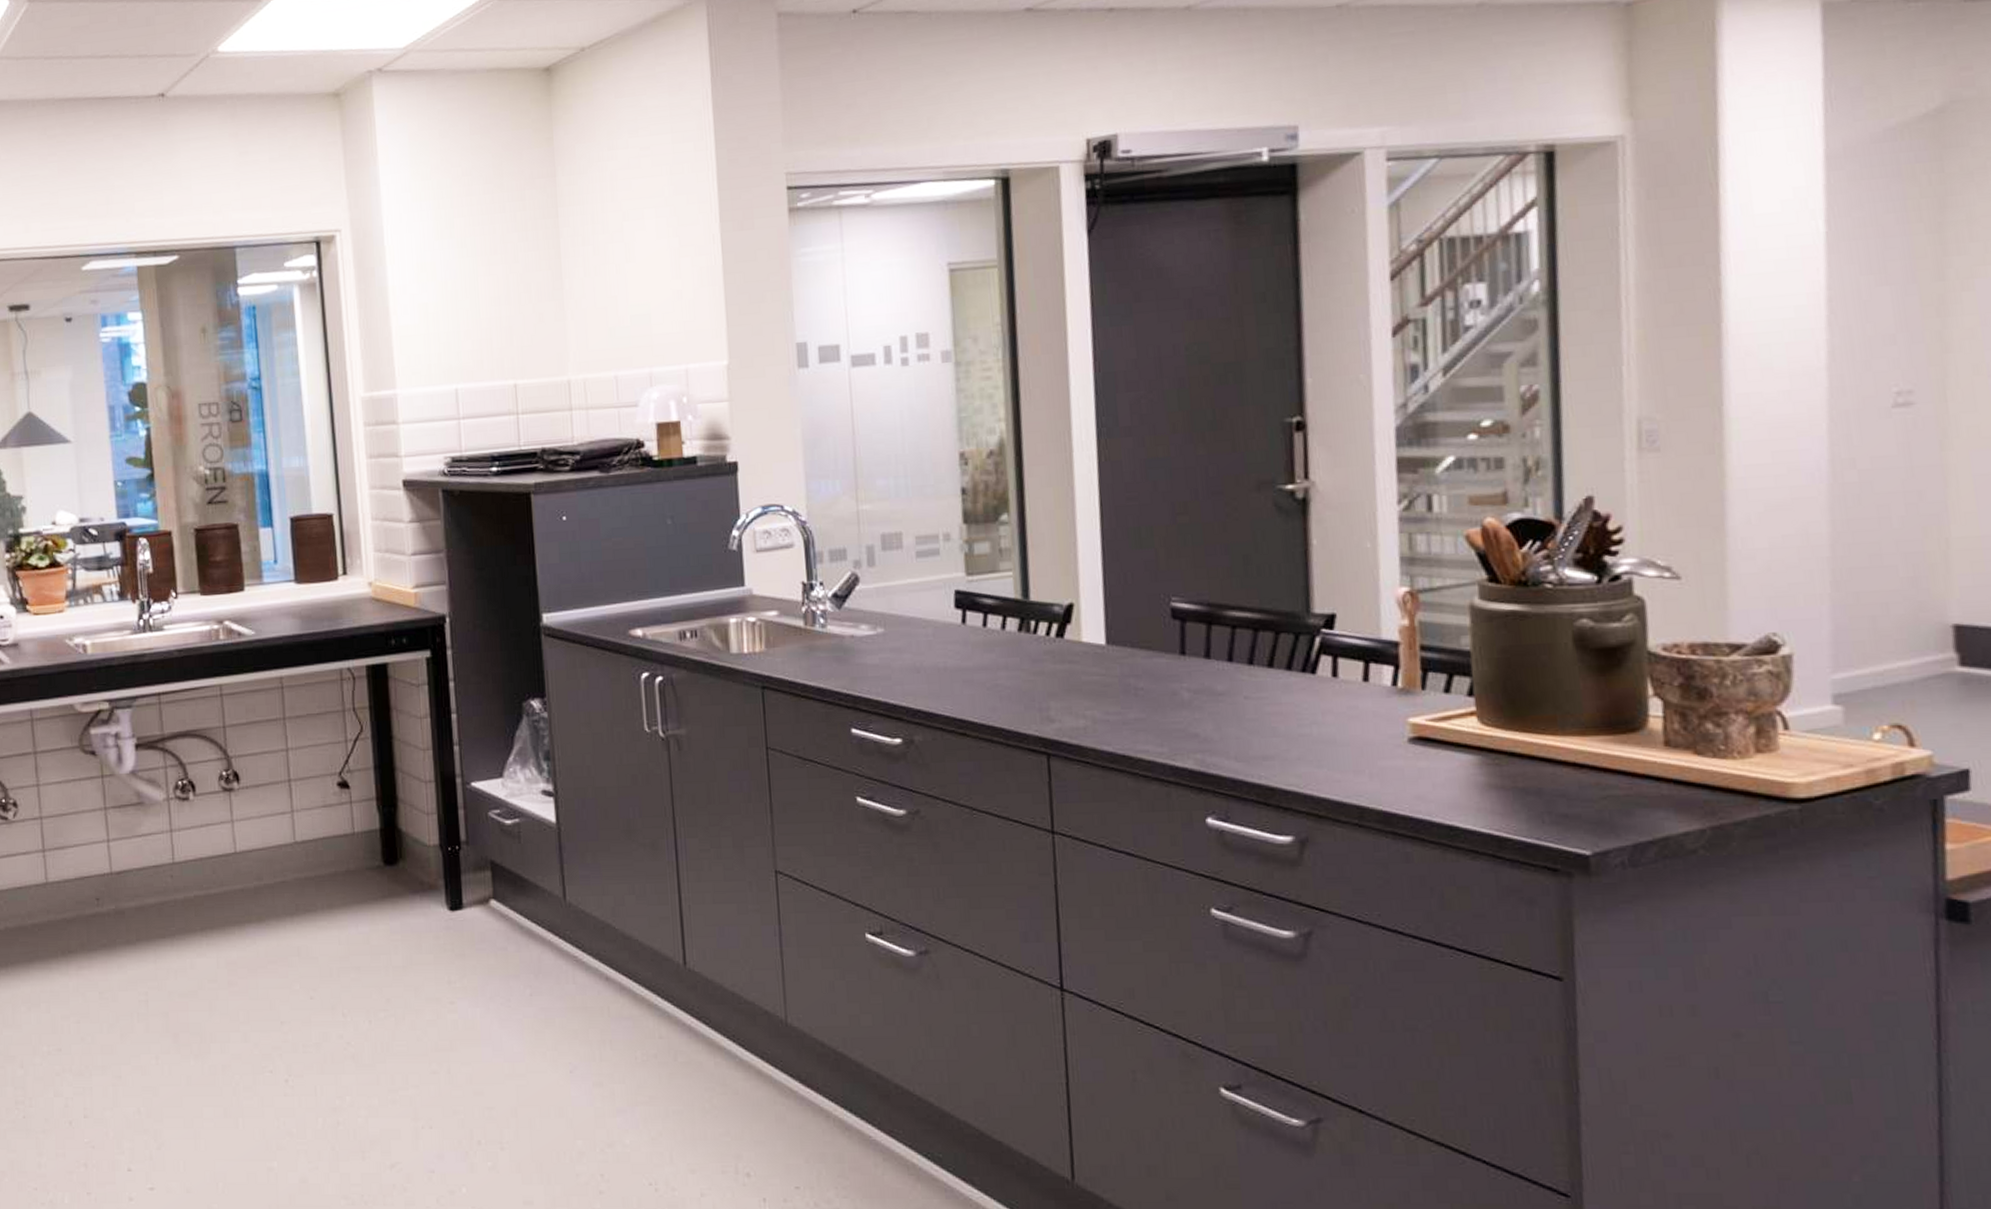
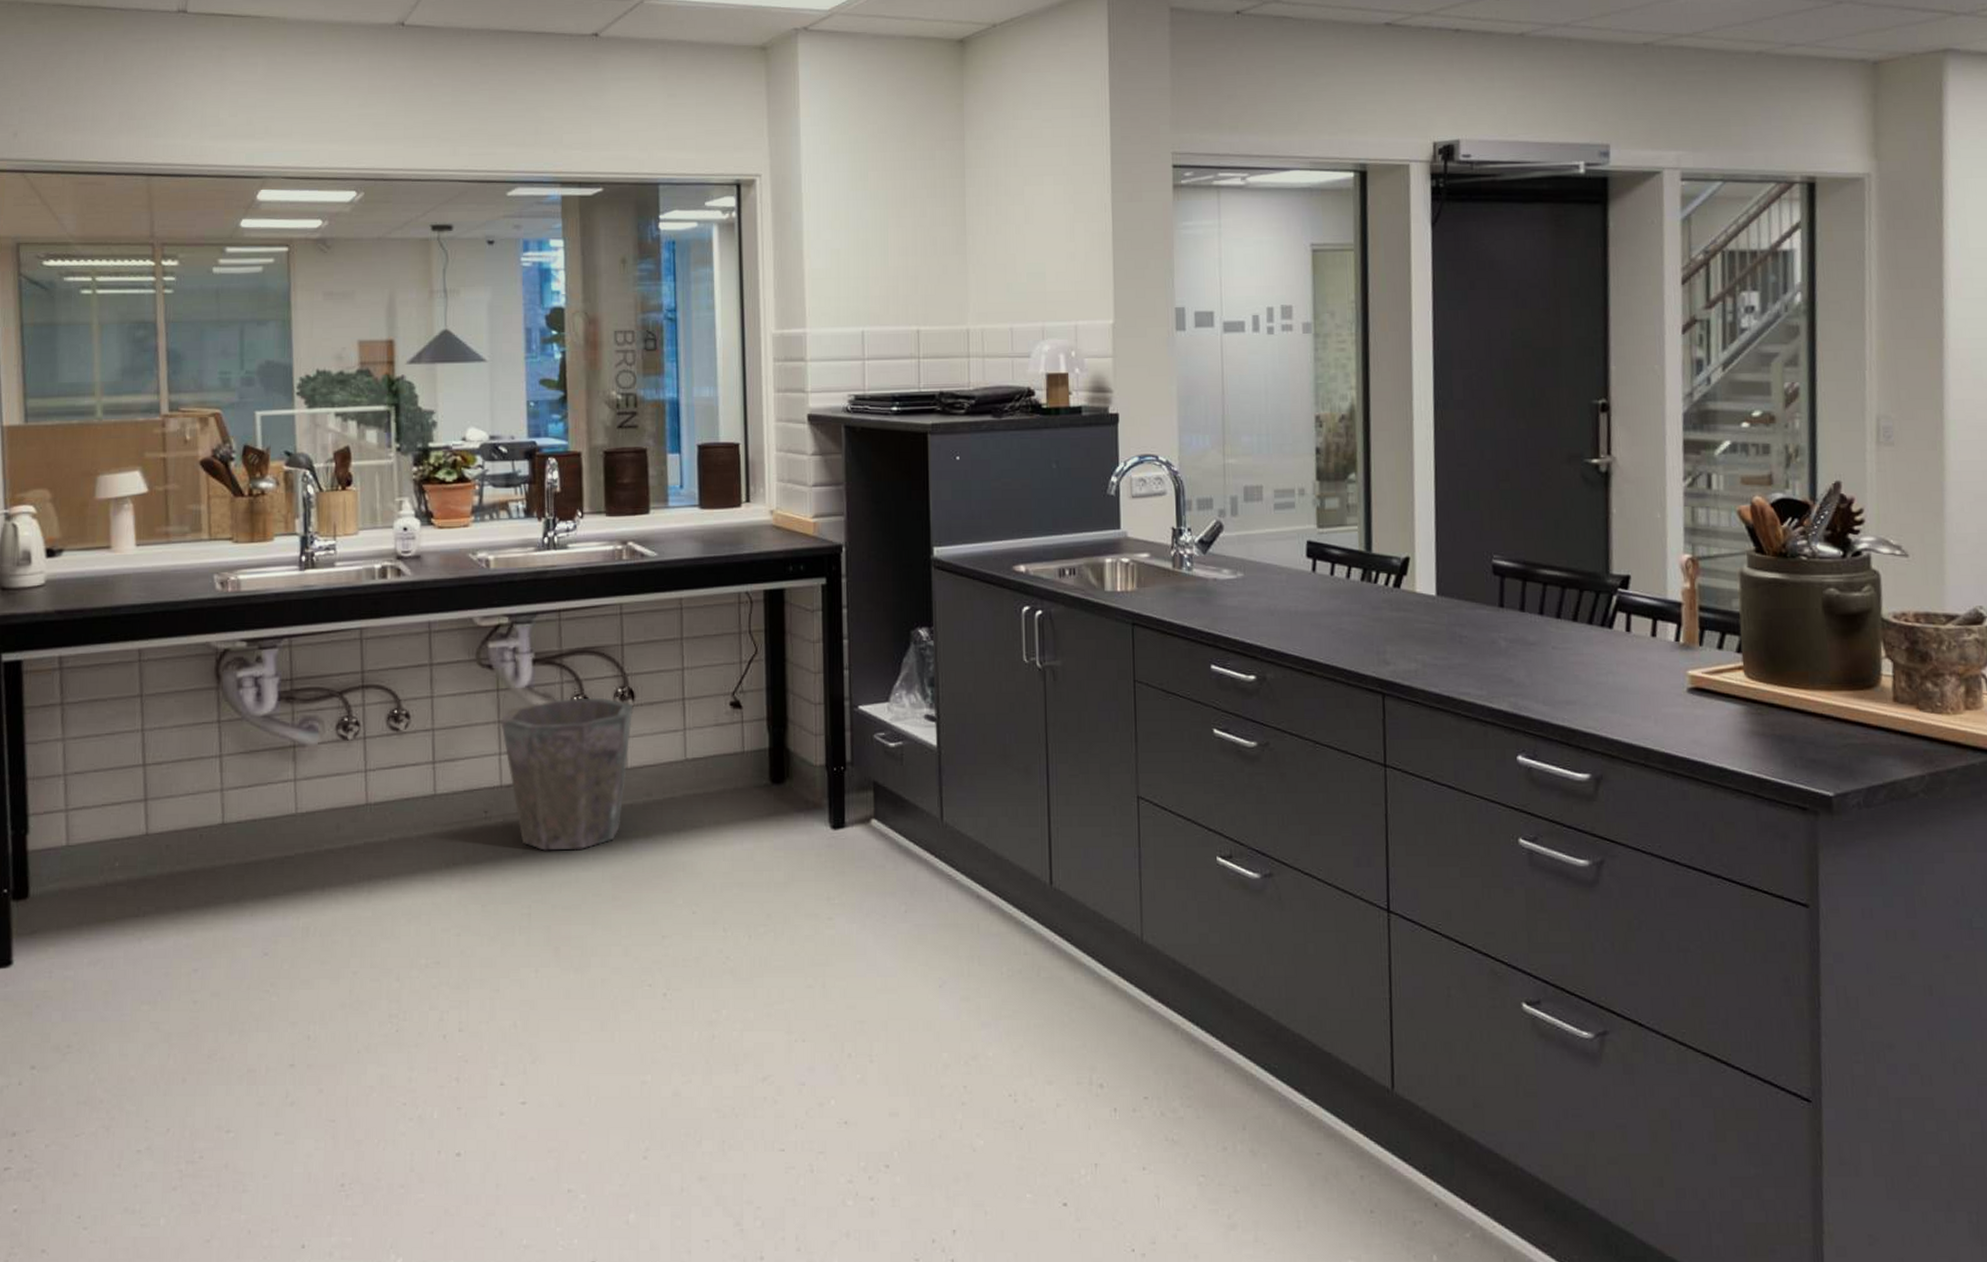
waste bin: none [107,781,239,937] -> present [501,697,634,851]

